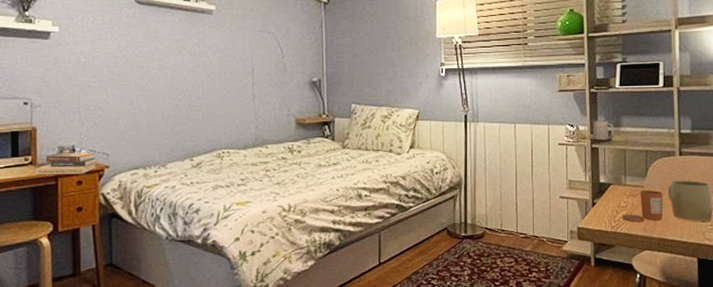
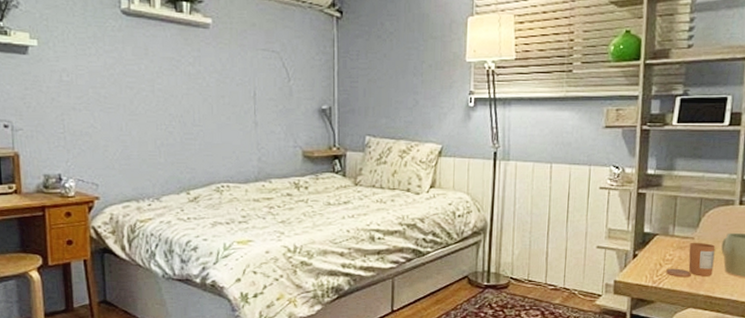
books: present [34,152,97,175] -> none [20,181,86,205]
mug: present [588,120,615,141] -> none [635,161,667,185]

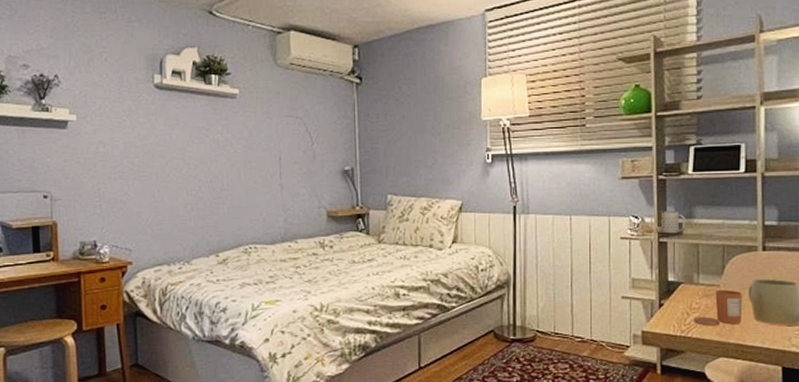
mug: none [635,161,667,185] -> present [655,210,686,234]

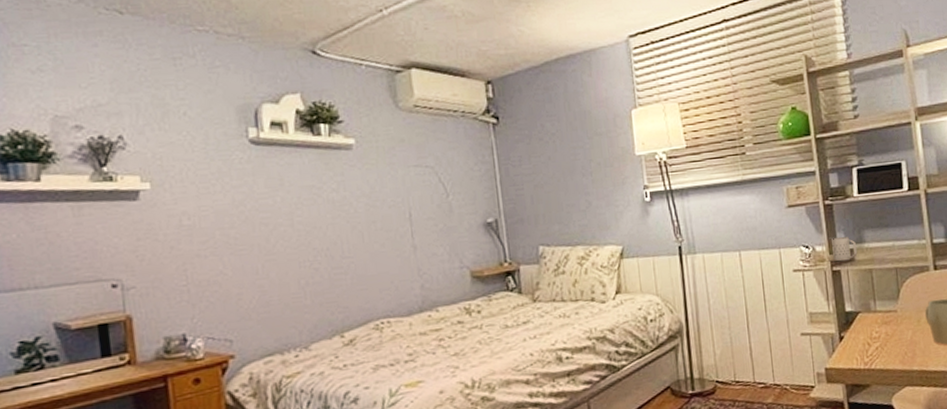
candle: present [694,289,742,326] -> none [875,314,923,356]

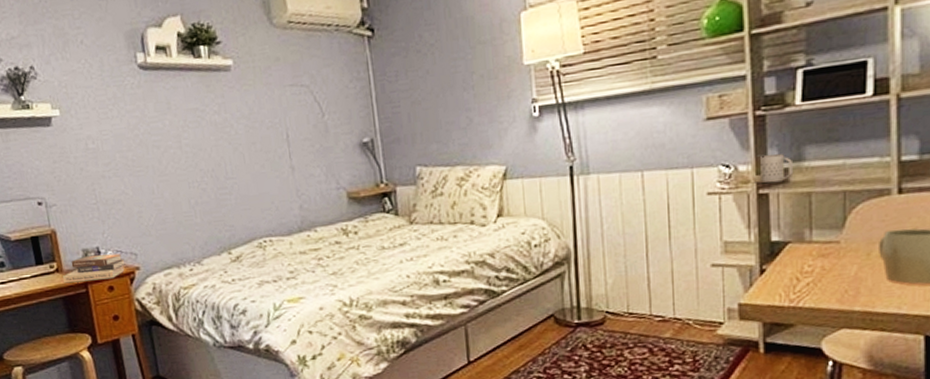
books: none [134,340,217,378] -> present [62,253,126,284]

